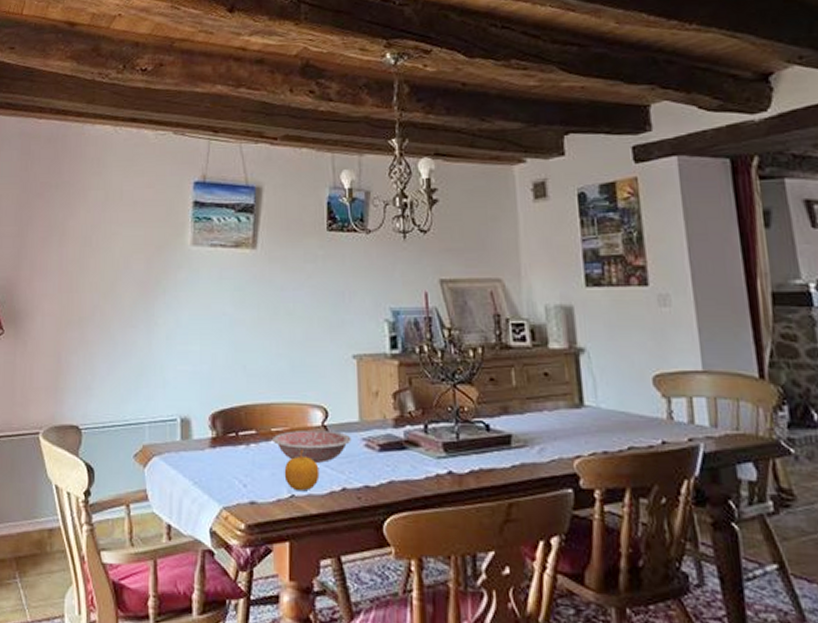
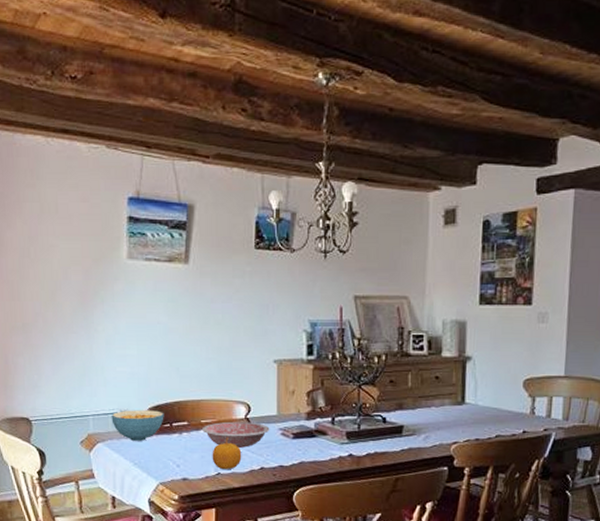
cereal bowl: none [170,416,229,454] -> present [111,410,164,441]

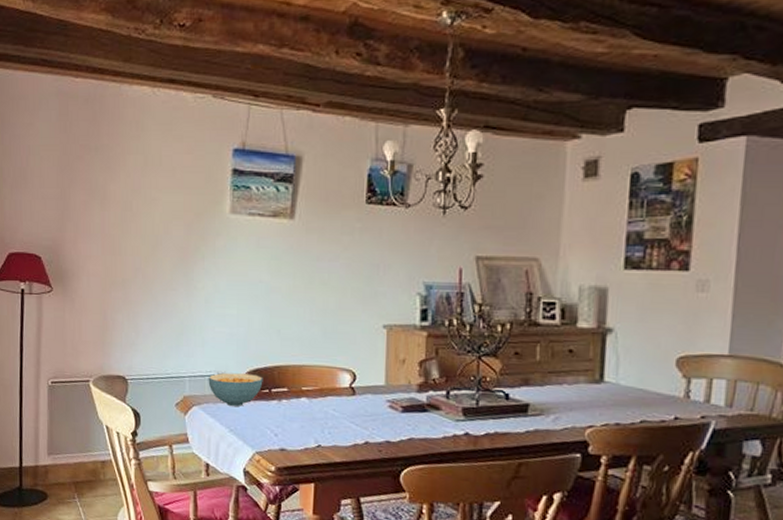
bowl: present [202,421,270,448] -> none [303,390,377,419]
fruit: present [212,437,242,470] -> none [312,406,345,443]

